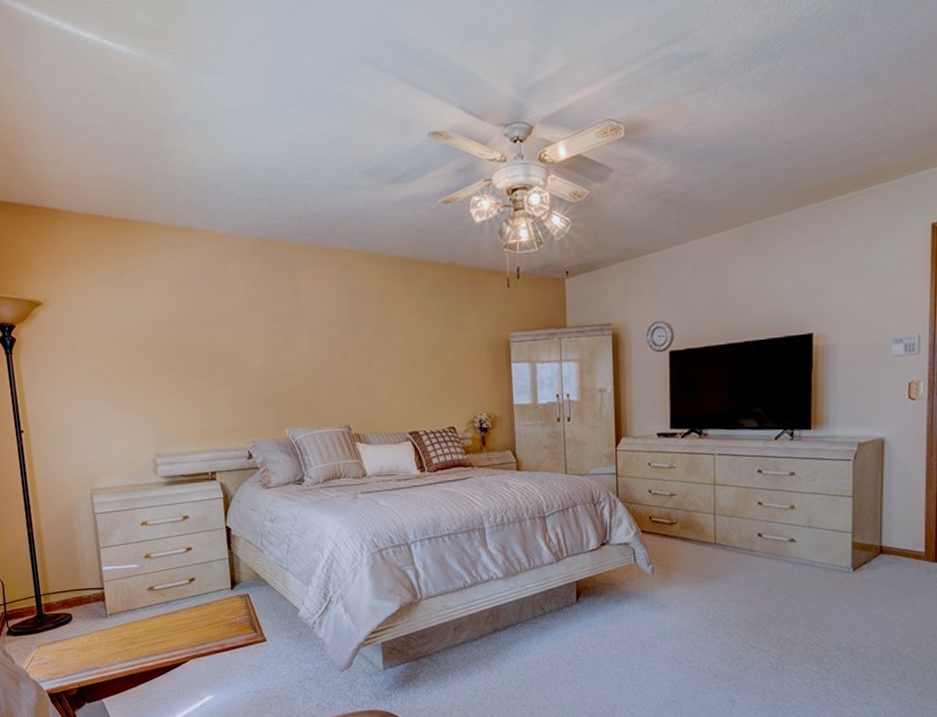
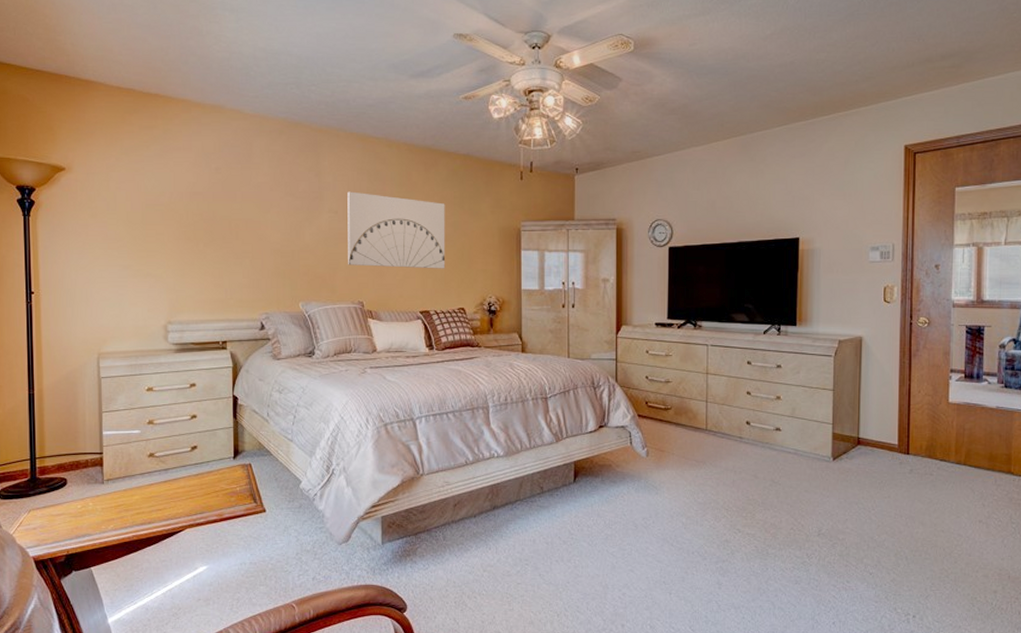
wall art: none [327,310,433,388] -> present [347,191,446,269]

